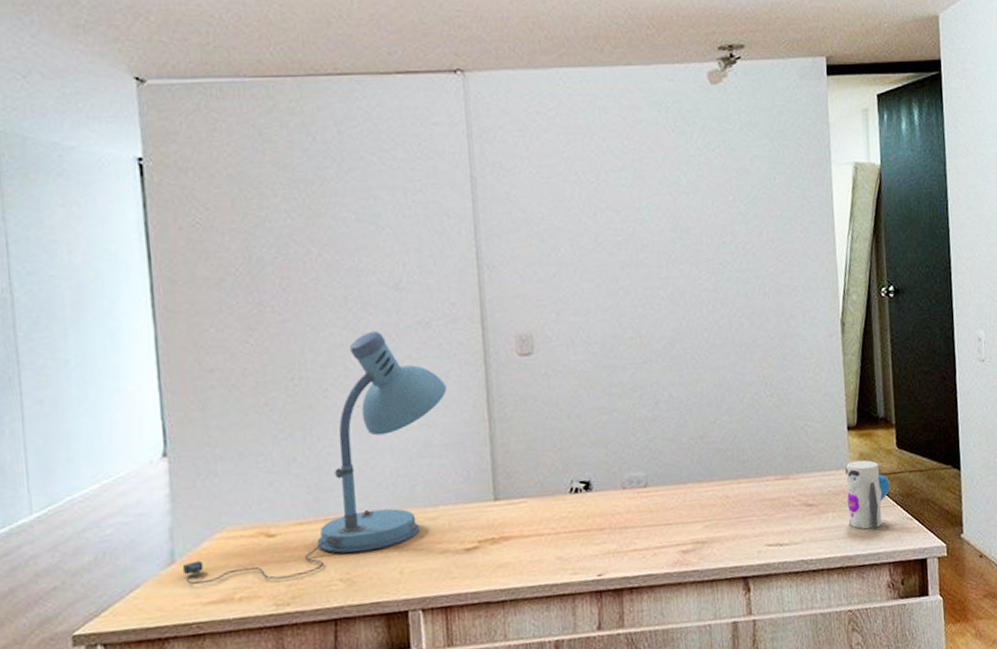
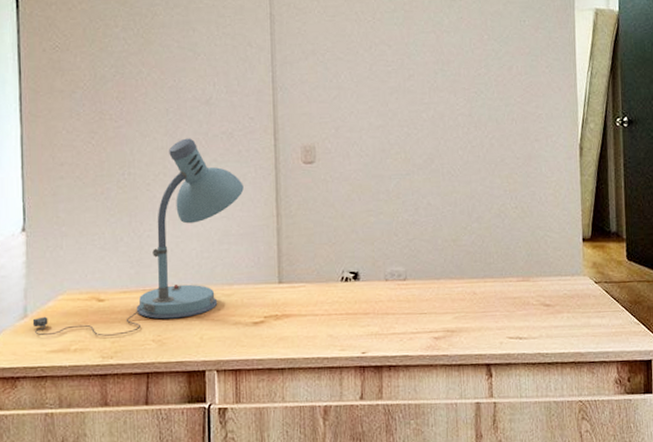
toy: present [845,460,890,531] -> none [580,268,620,332]

